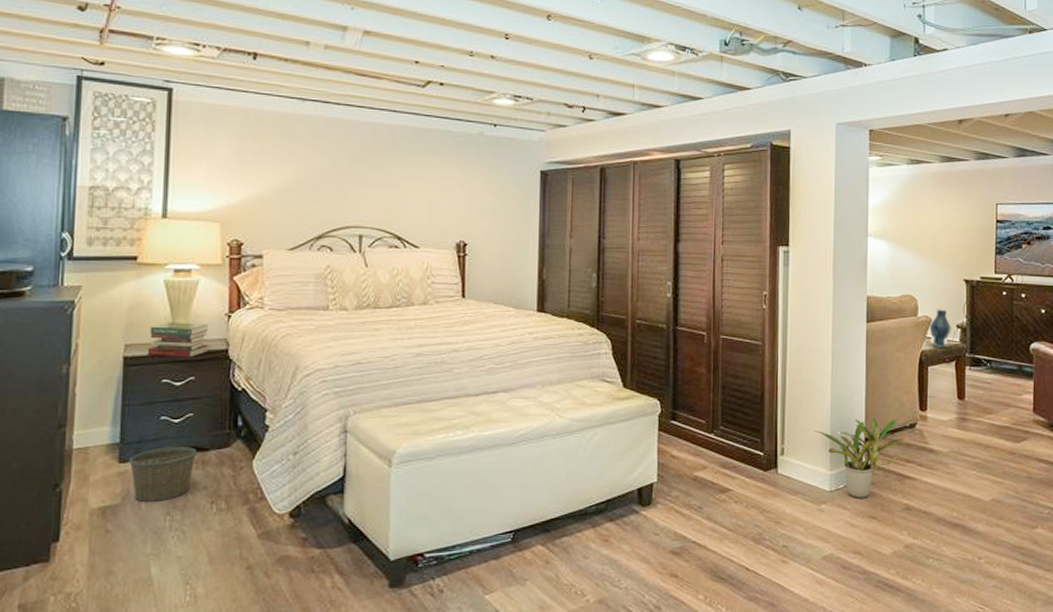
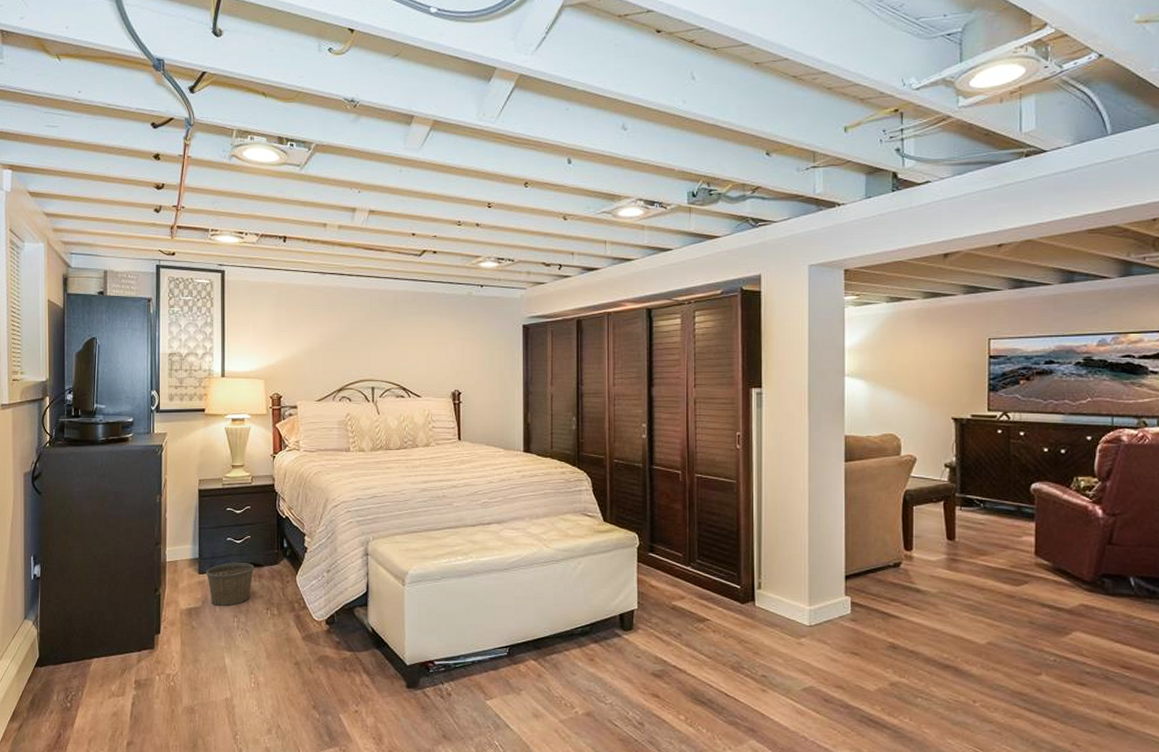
books: present [147,322,210,358] -> none [215,461,260,491]
potted plant: present [814,418,911,498] -> none [791,556,895,634]
vase: present [929,309,951,349] -> none [914,448,939,488]

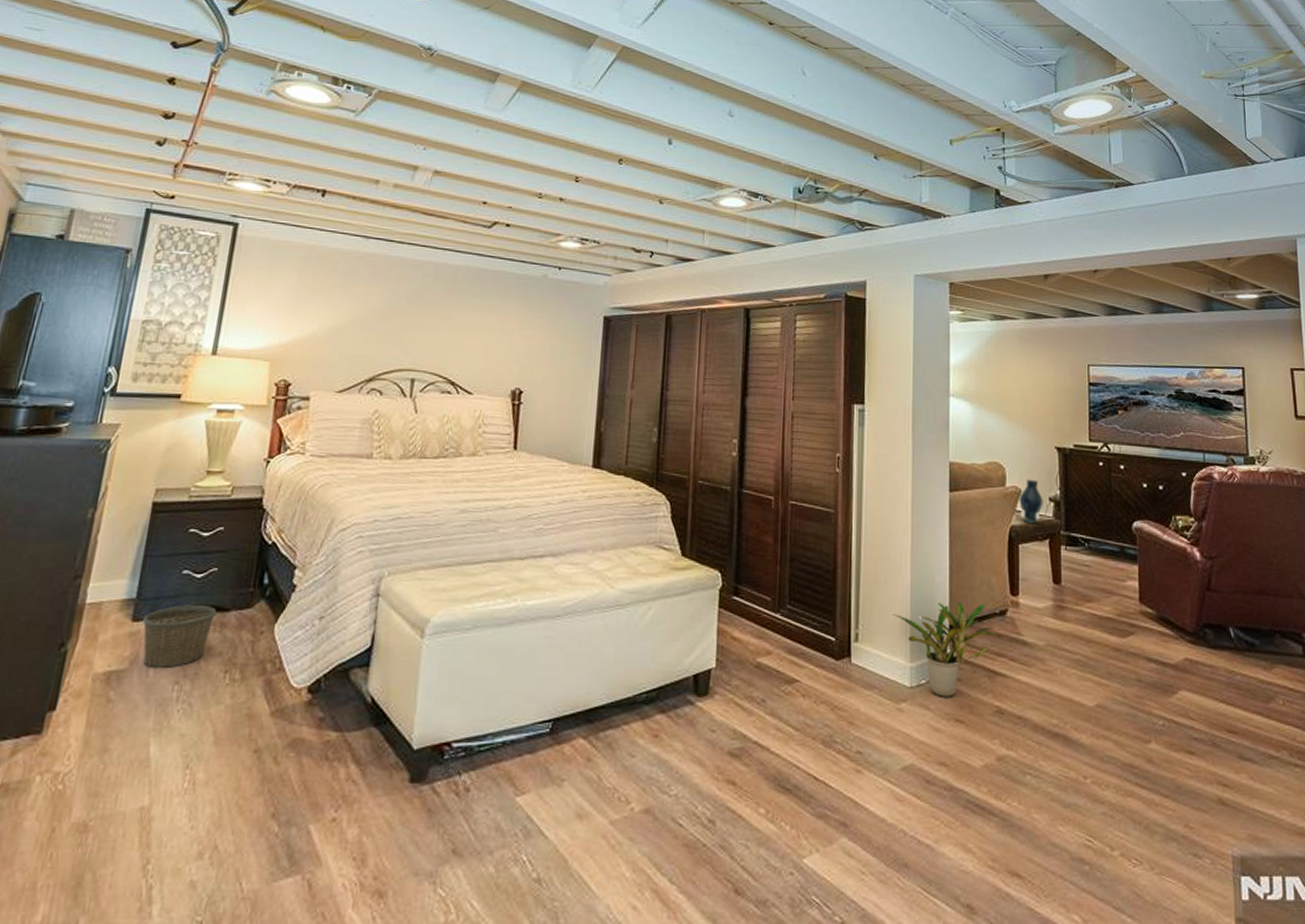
potted plant: none [791,556,895,634] -> present [892,602,1002,697]
vase: none [914,448,939,488] -> present [1019,479,1043,524]

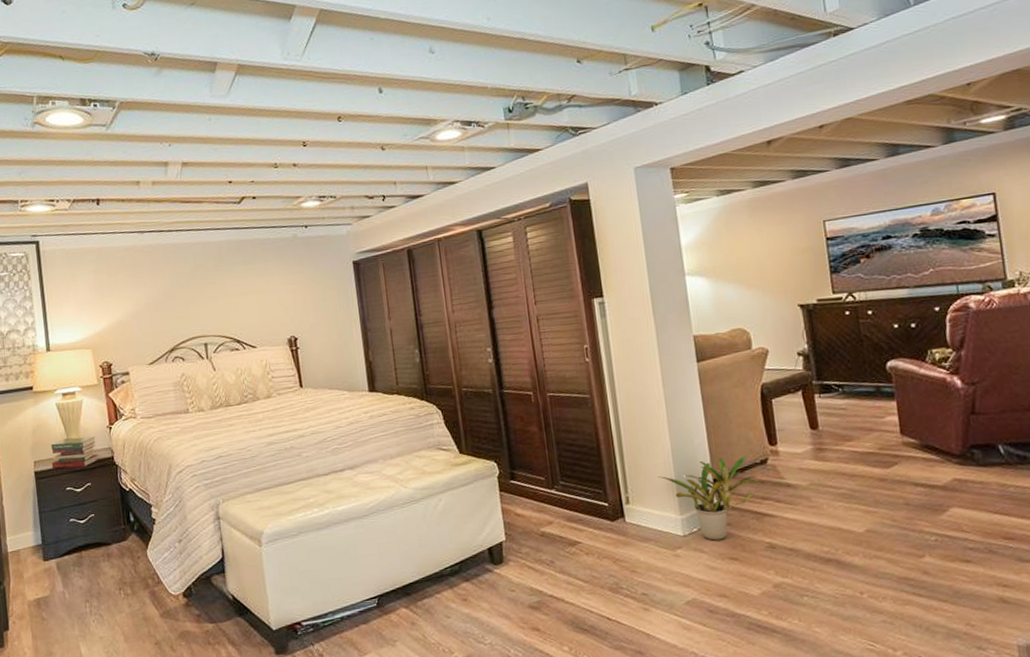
basket: present [142,604,218,668] -> none [51,542,103,593]
books: none [178,465,246,506] -> present [51,436,99,469]
vase: present [1019,479,1043,524] -> none [766,338,792,379]

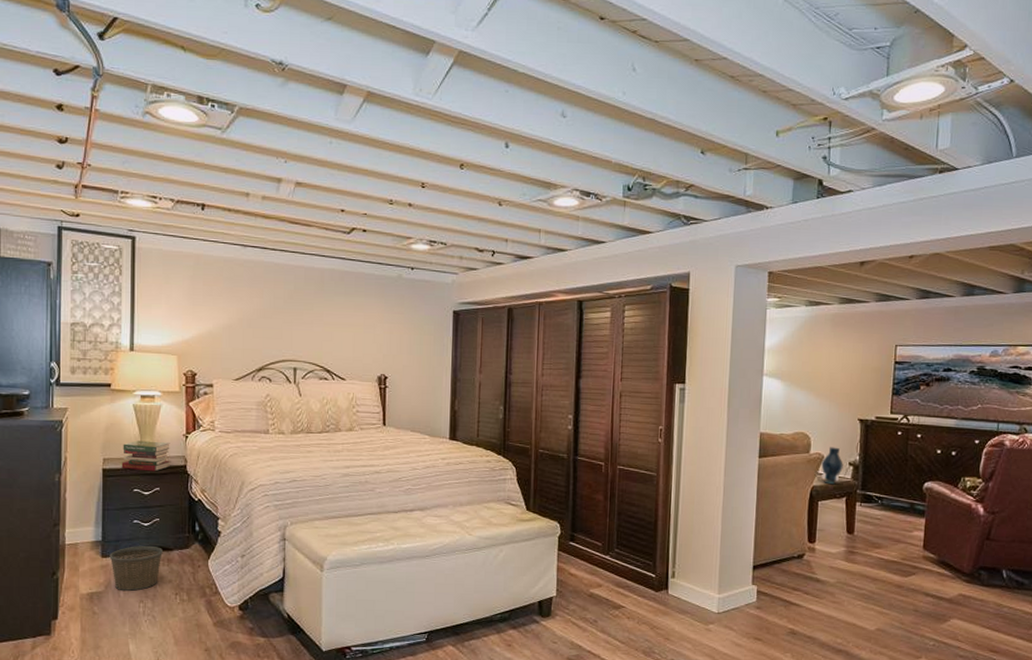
basket: none [51,542,103,593] -> present [109,545,164,591]
potted plant: present [657,456,765,541] -> none [704,548,798,621]
vase: none [766,338,792,379] -> present [821,447,843,485]

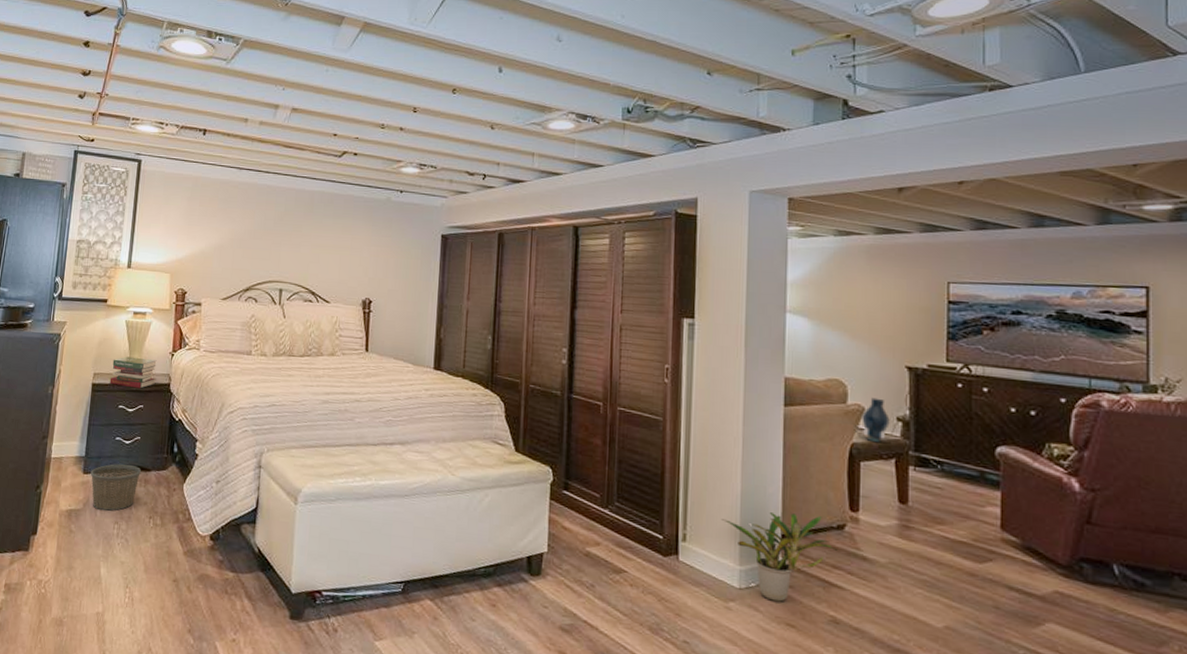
potted plant: none [704,548,798,621] -> present [720,512,839,602]

